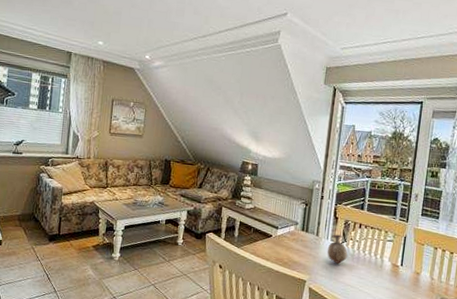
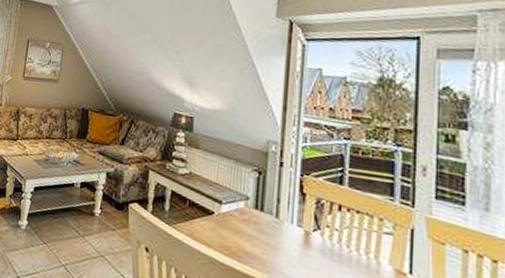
vase: present [327,234,348,264] -> none [292,217,324,261]

